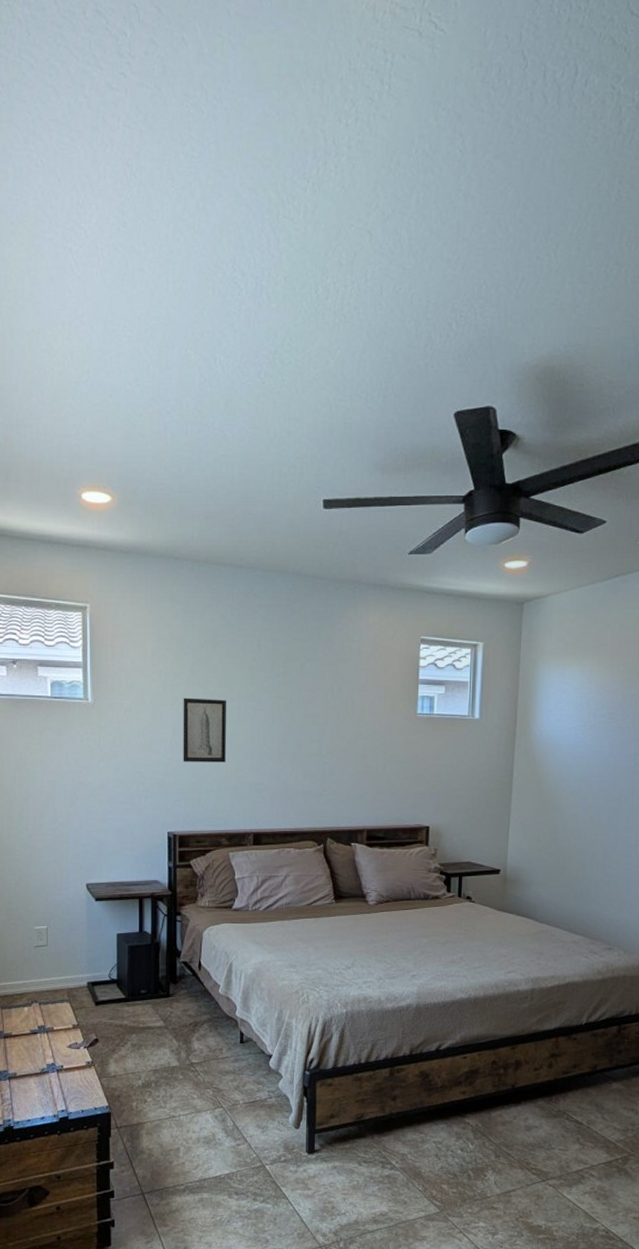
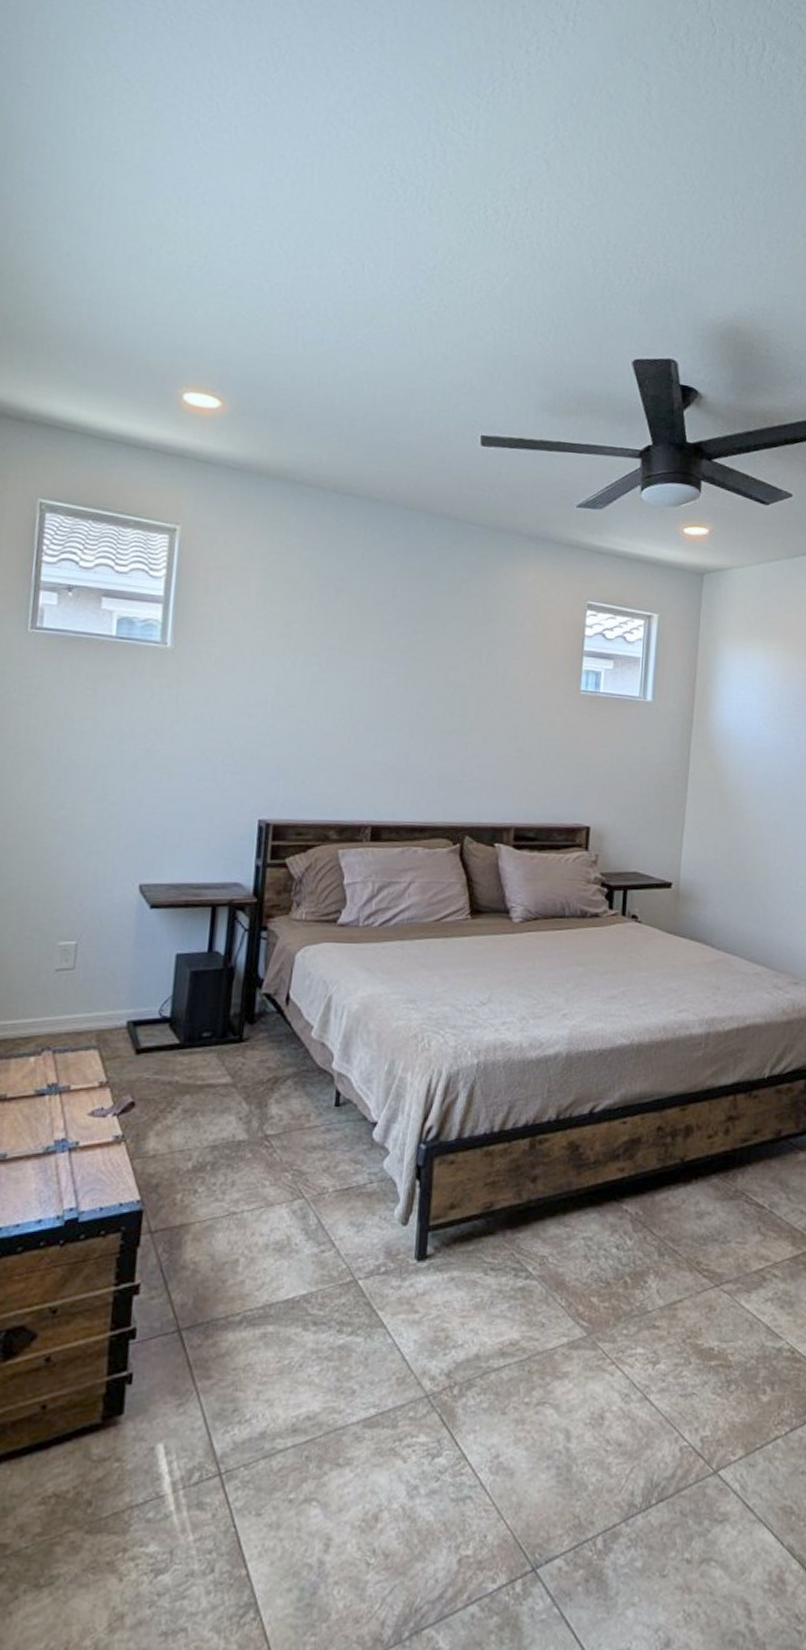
wall art: present [183,698,226,763] -> none [286,650,348,735]

